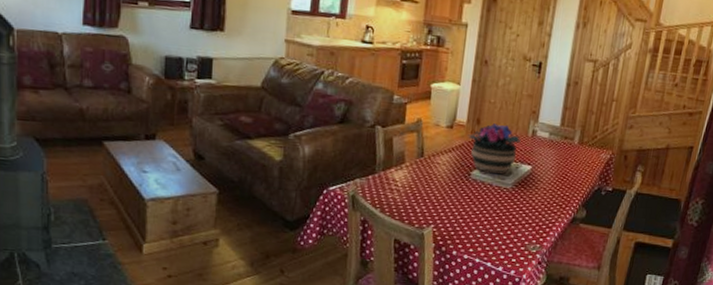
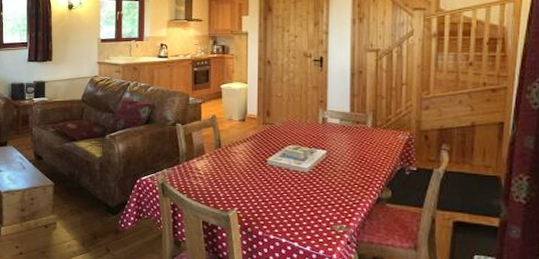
potted flower: present [467,123,521,174] -> none [259,114,312,159]

